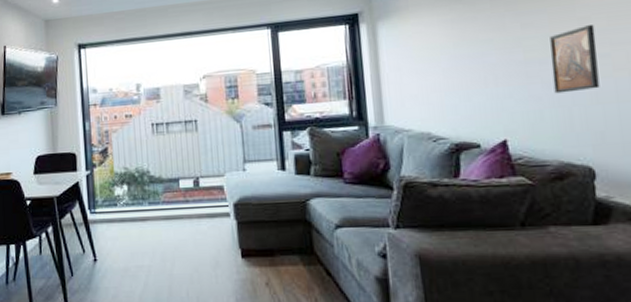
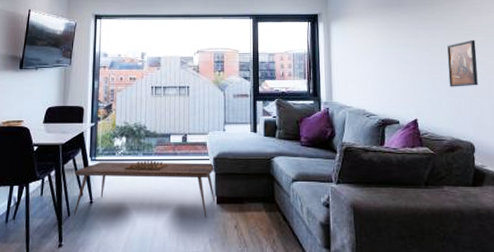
coffee table: none [74,210,238,275] -> present [73,160,217,218]

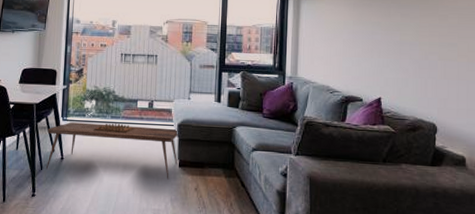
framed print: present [447,40,478,87] -> none [417,21,449,68]

